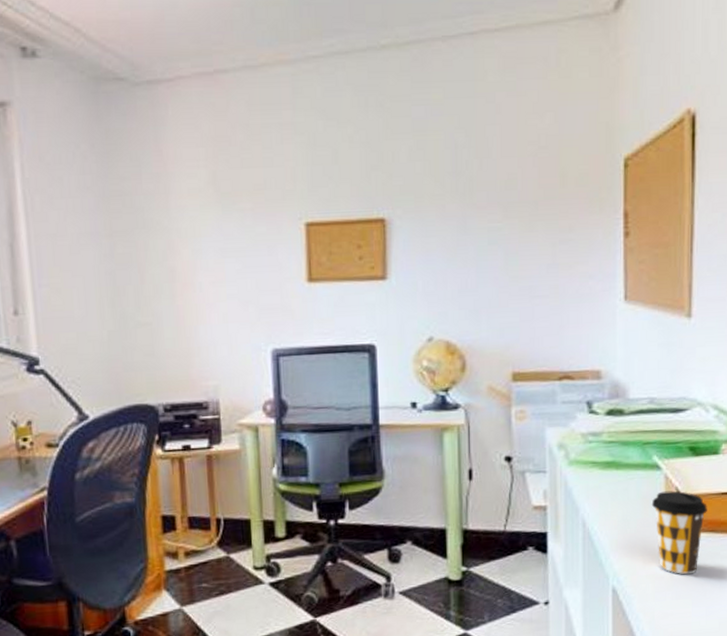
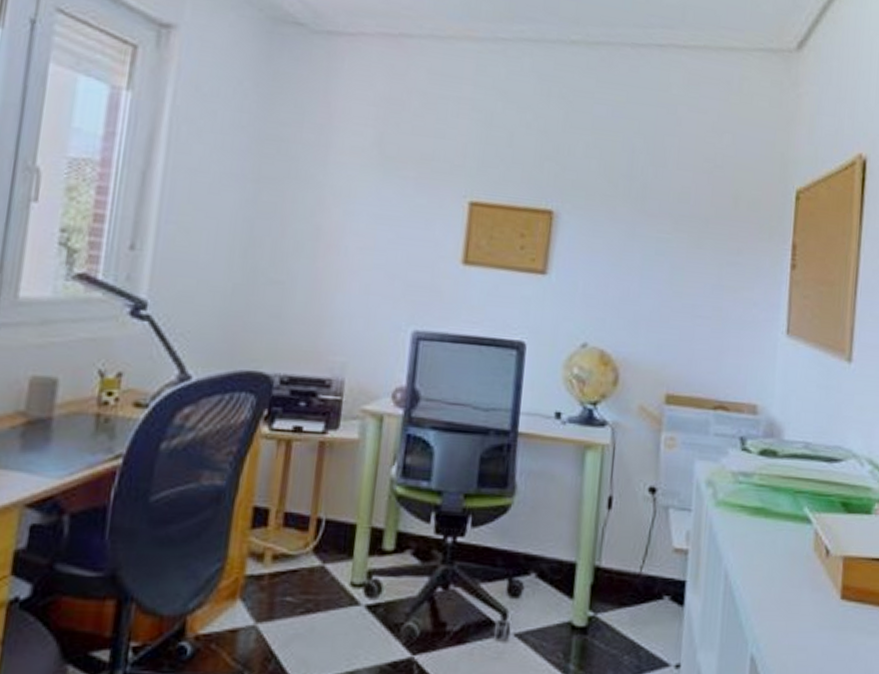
coffee cup: present [651,490,707,575] -> none [798,549,857,649]

